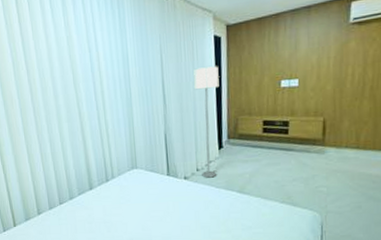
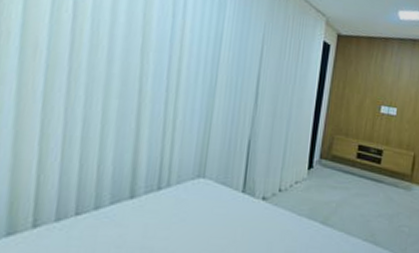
lamp: present [193,66,219,178] -> none [284,71,323,202]

